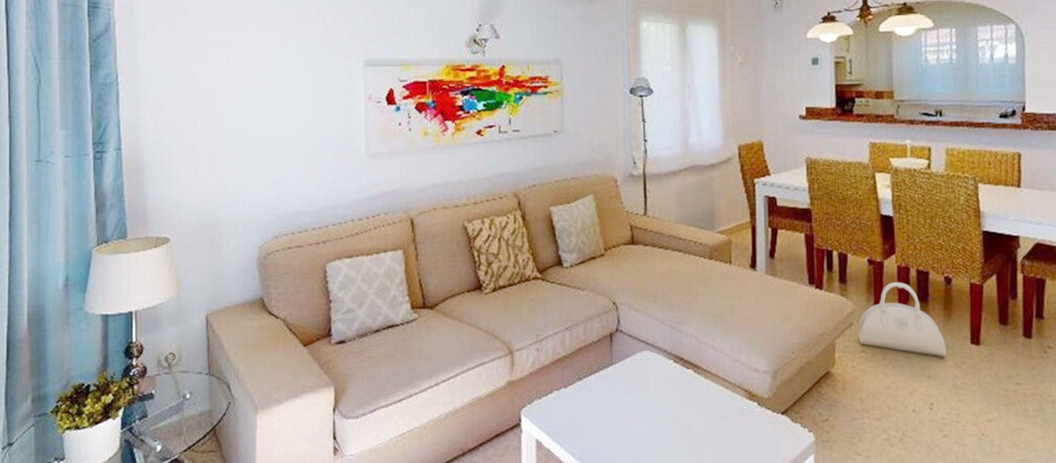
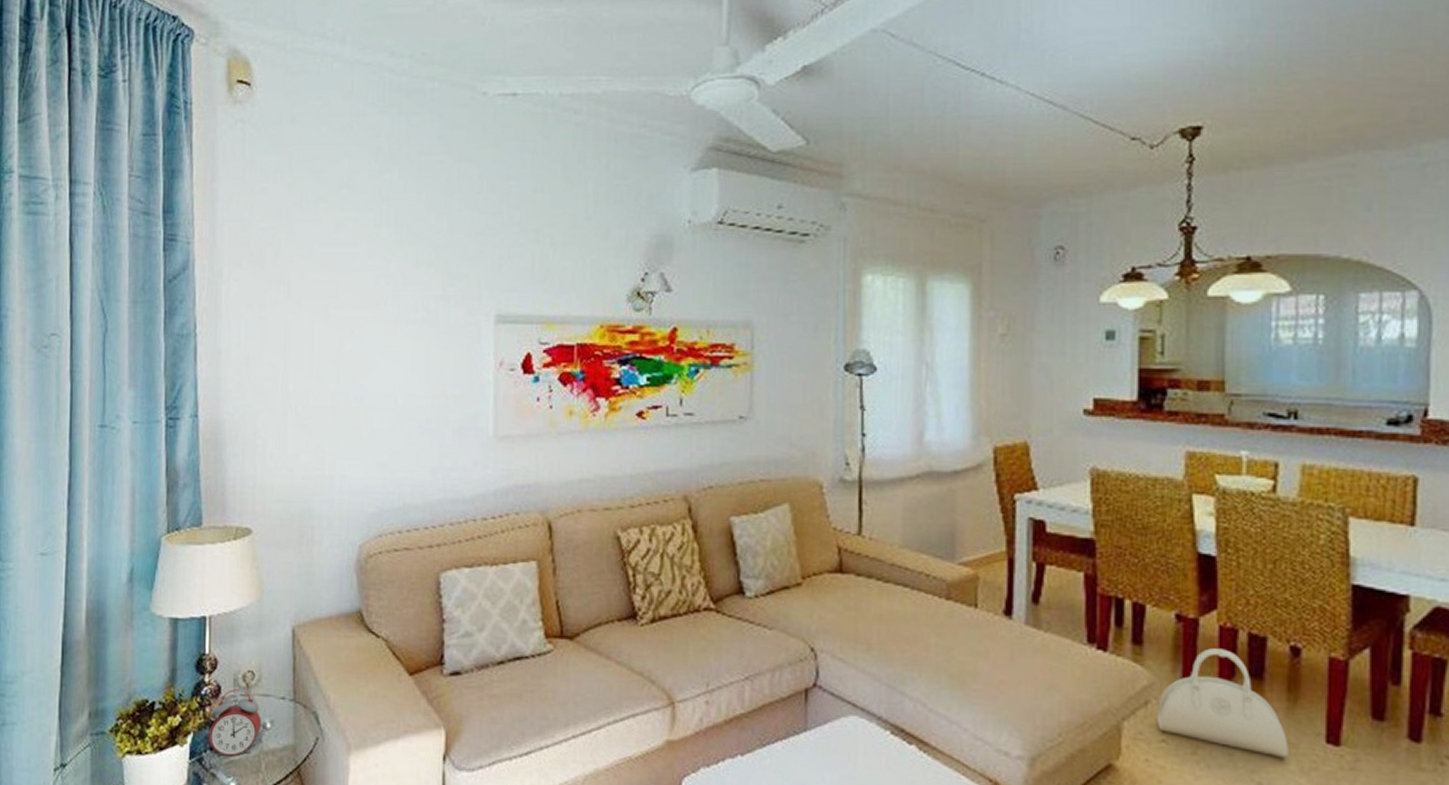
alarm clock: none [137,368,182,426] -> present [208,688,261,758]

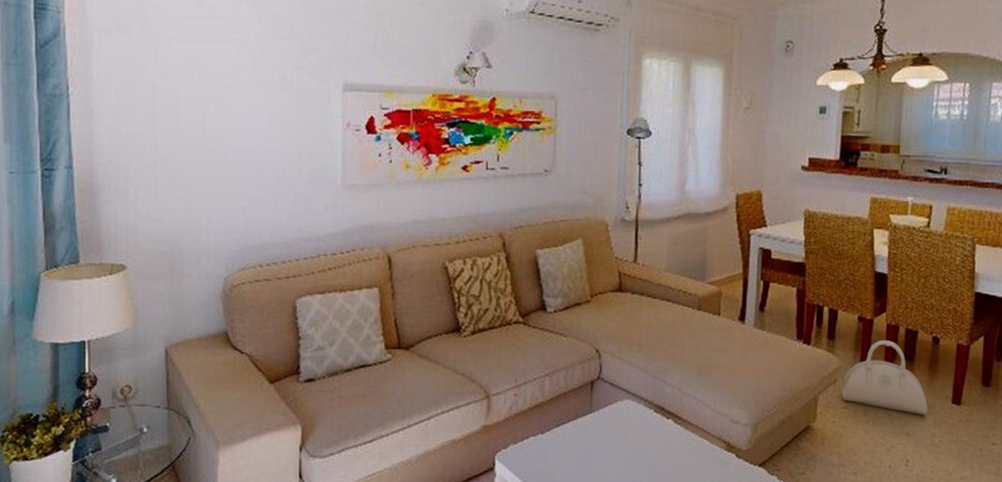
alarm clock: present [208,688,261,758] -> none [90,400,139,460]

